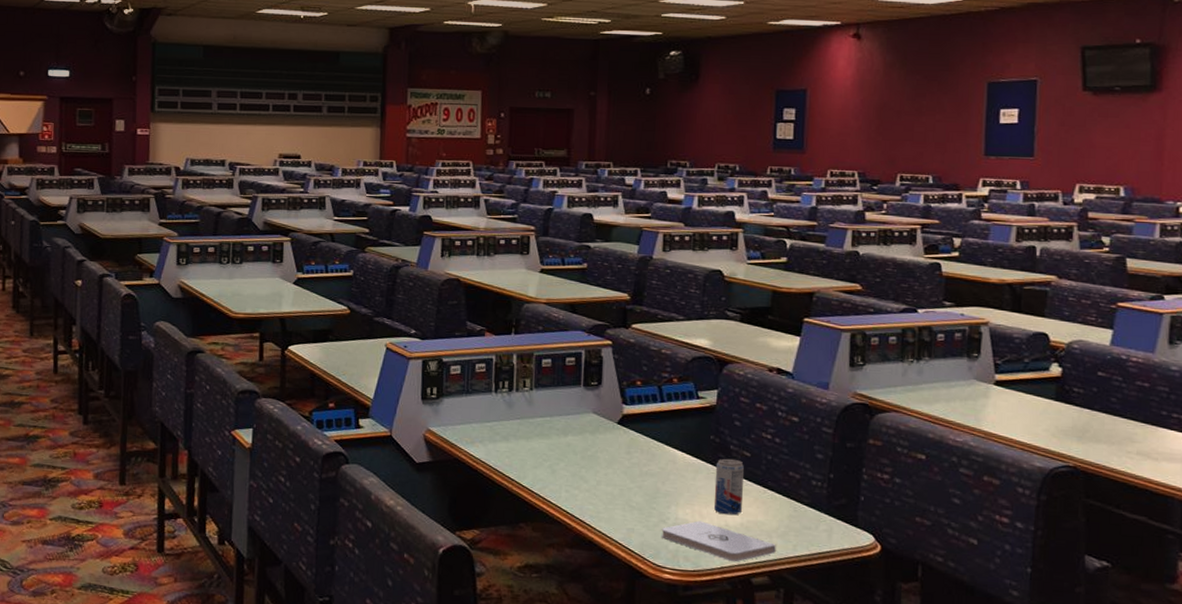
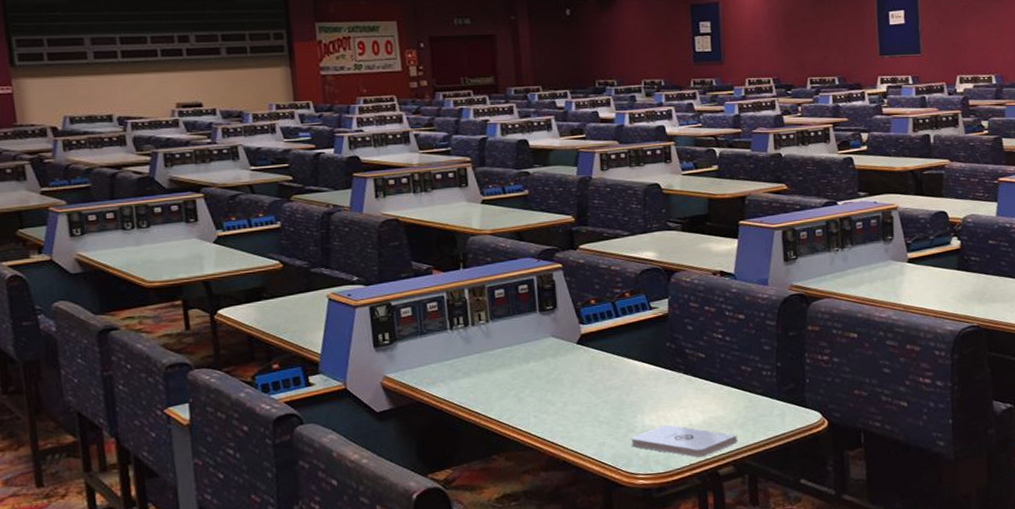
beverage can: present [713,458,744,515] -> none [674,361,704,415]

